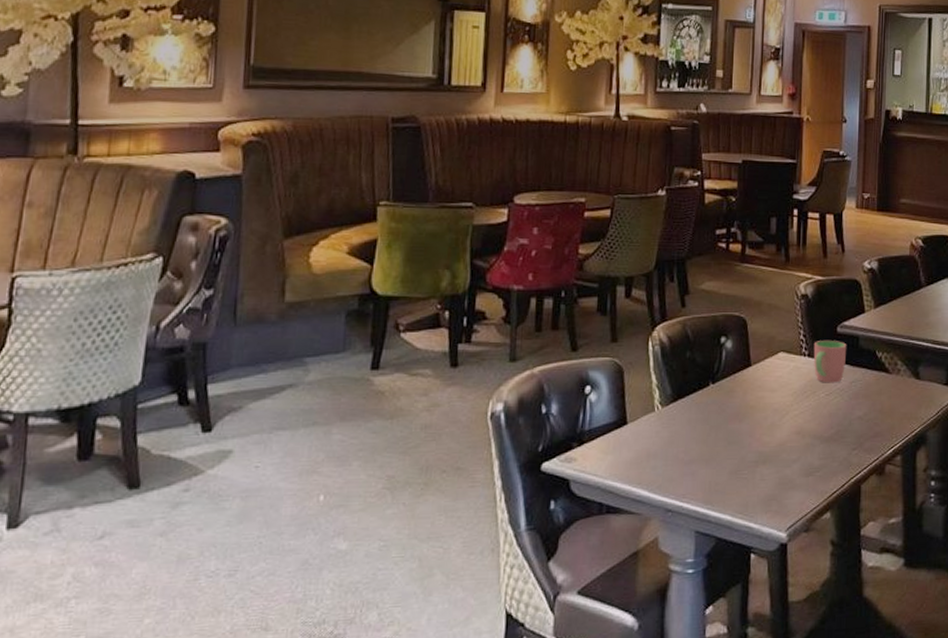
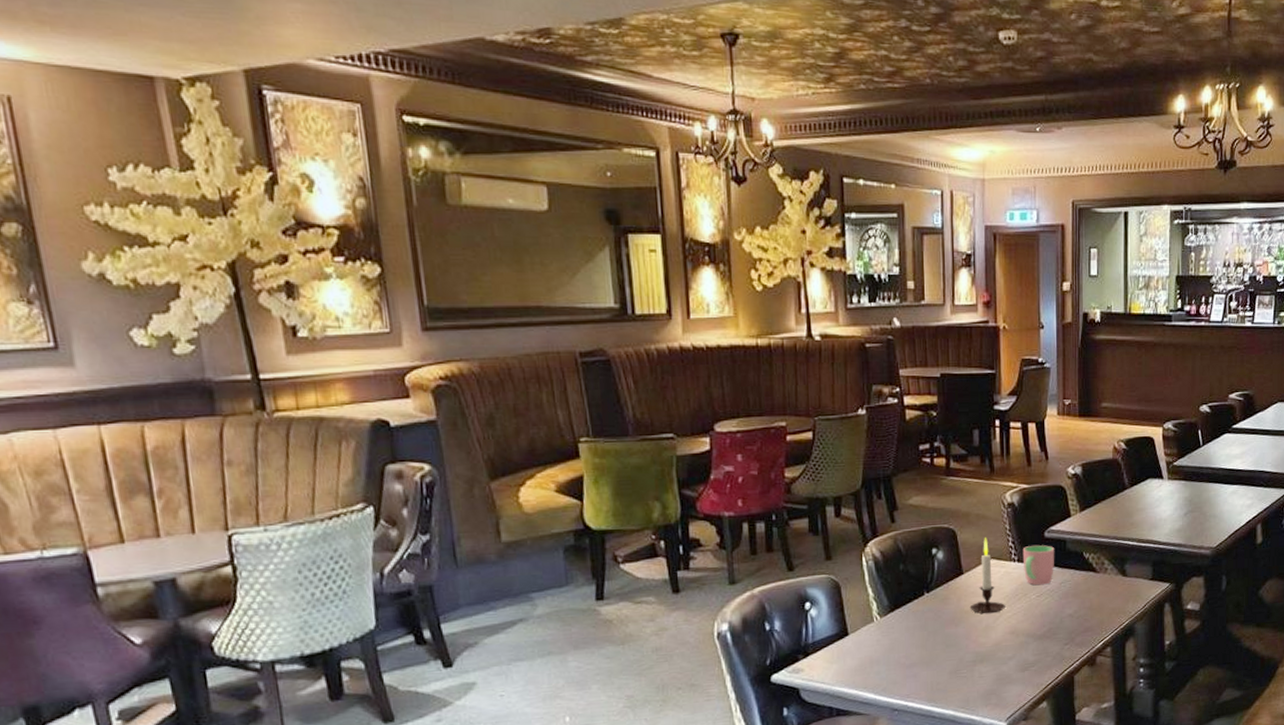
candle: none [755,329,793,411] -> present [969,537,1005,615]

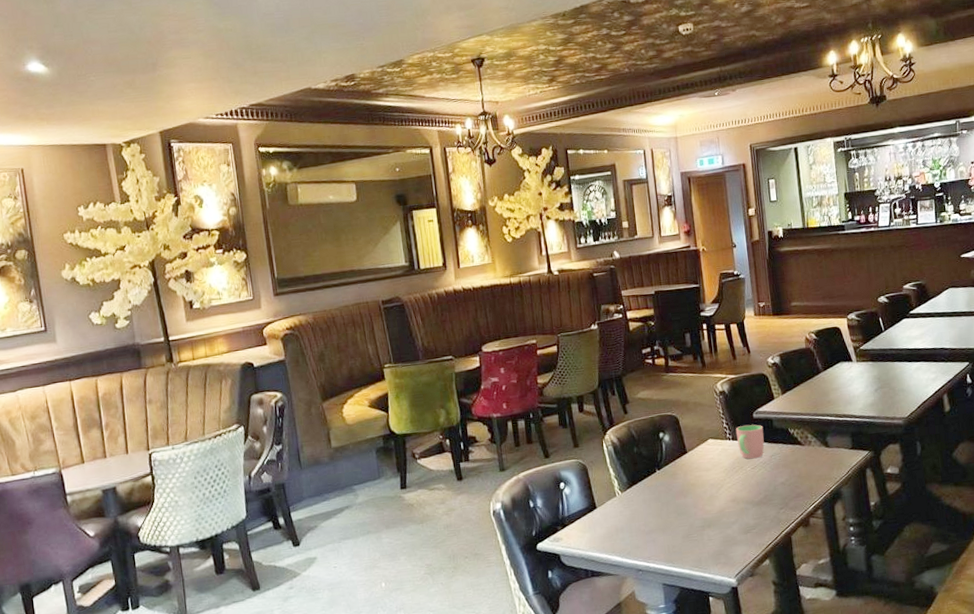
candle: present [969,537,1005,615] -> none [695,421,725,486]

